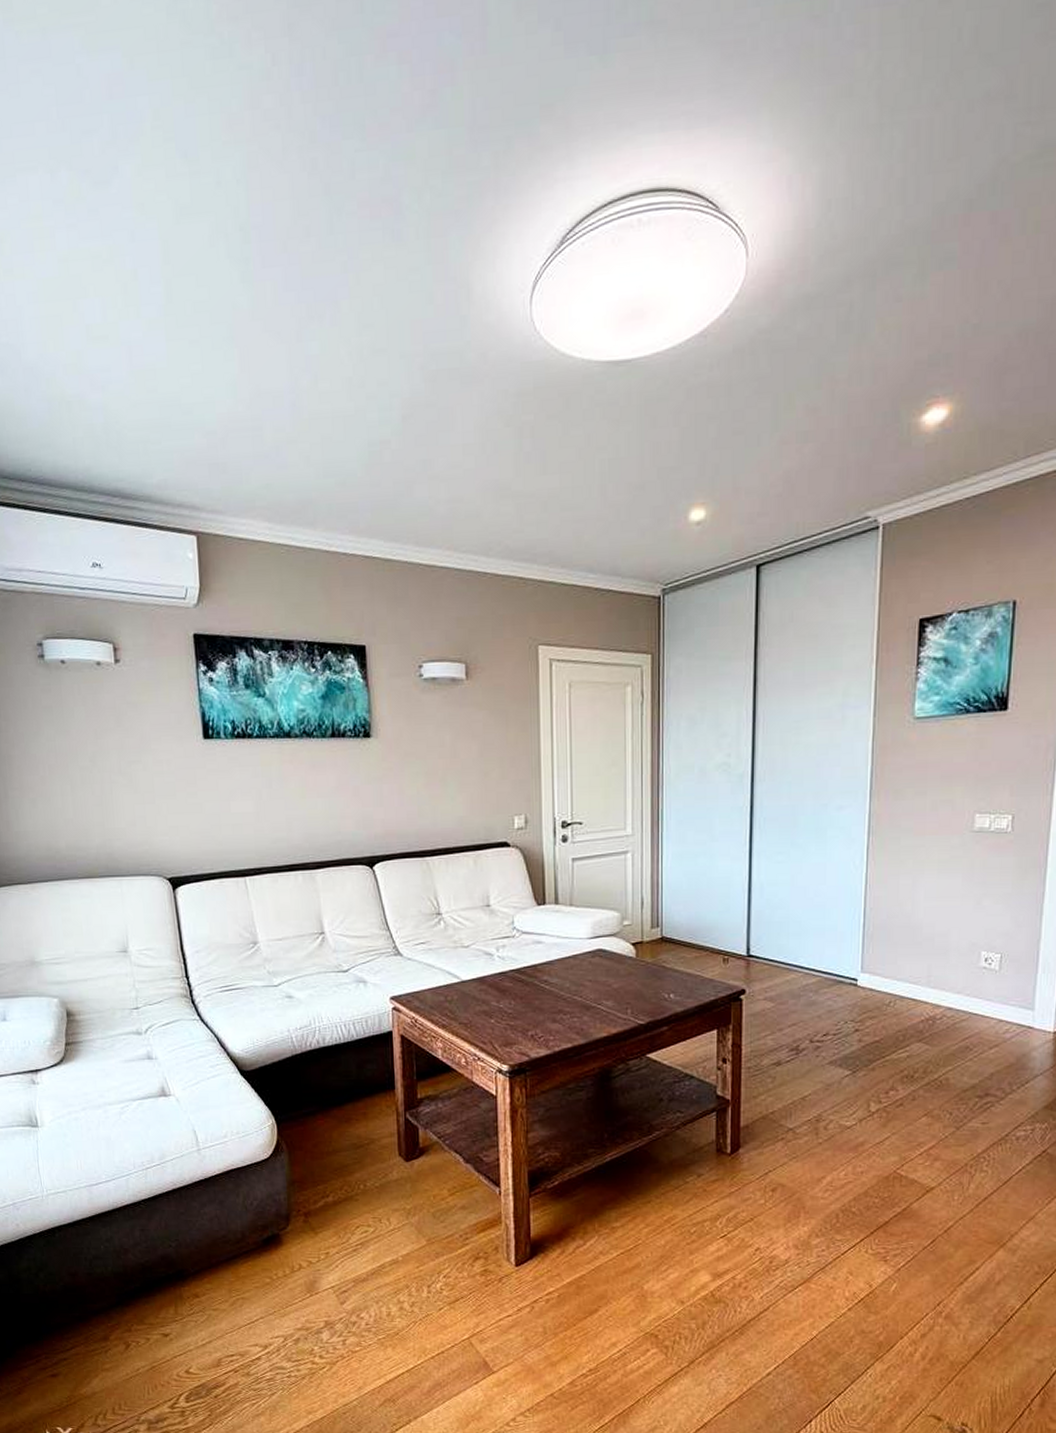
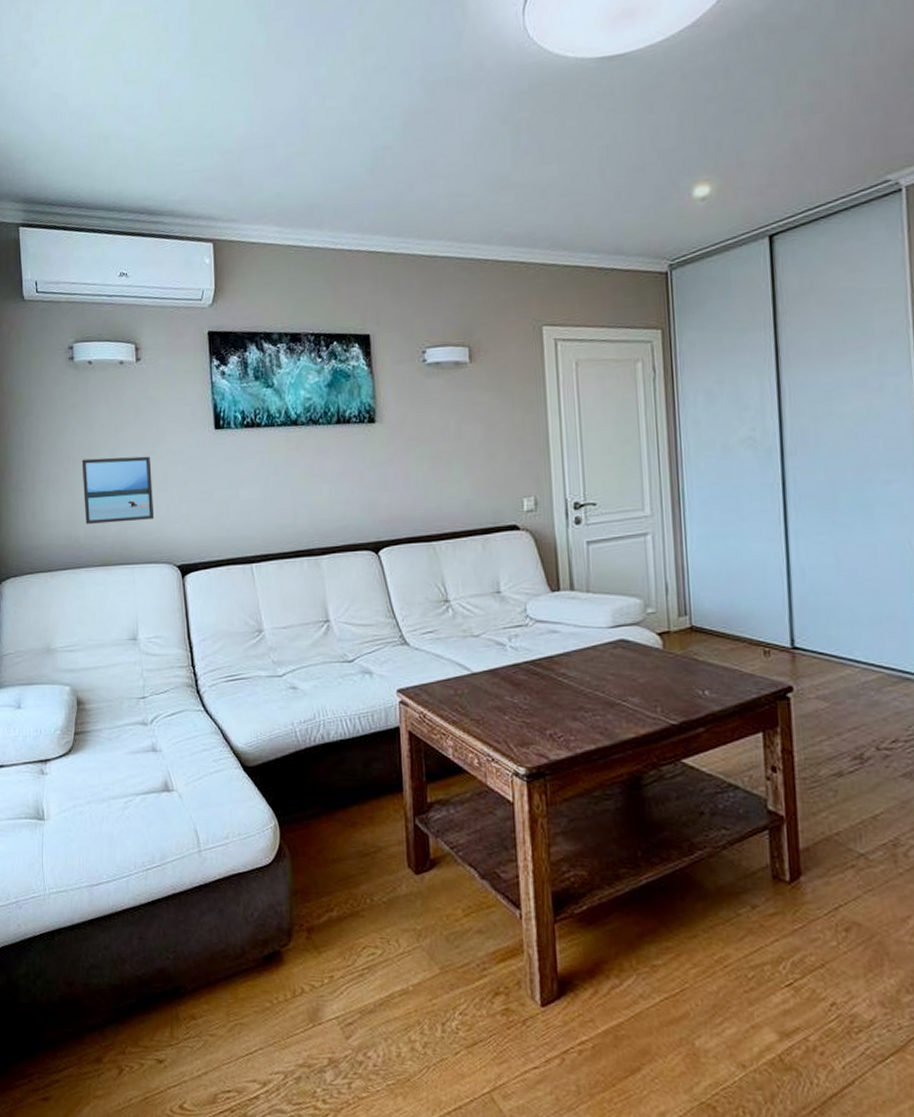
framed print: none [58,765,142,835] -> present [81,456,155,524]

